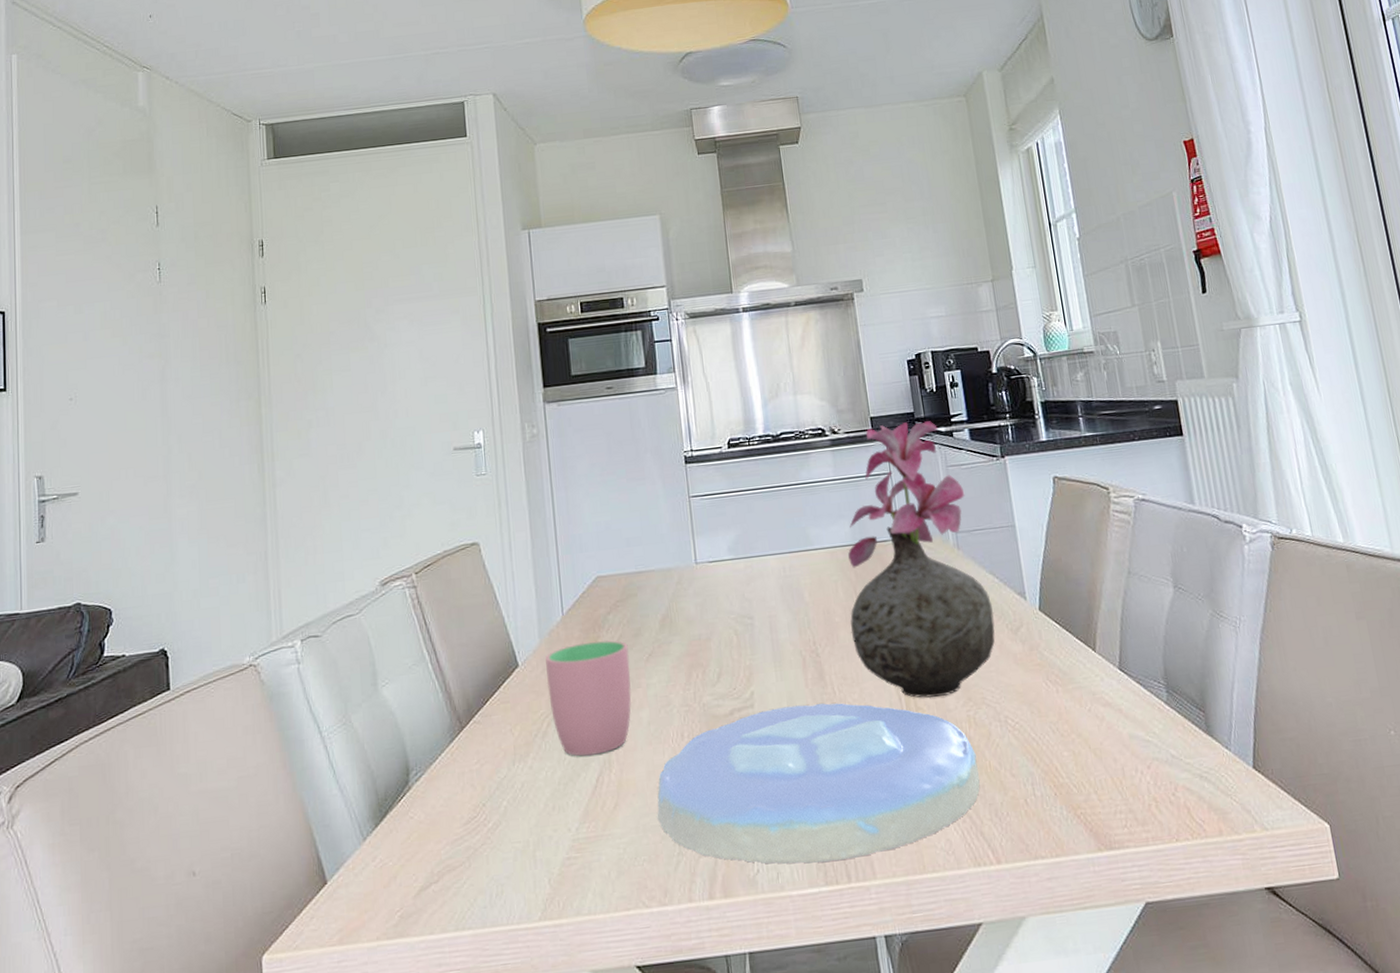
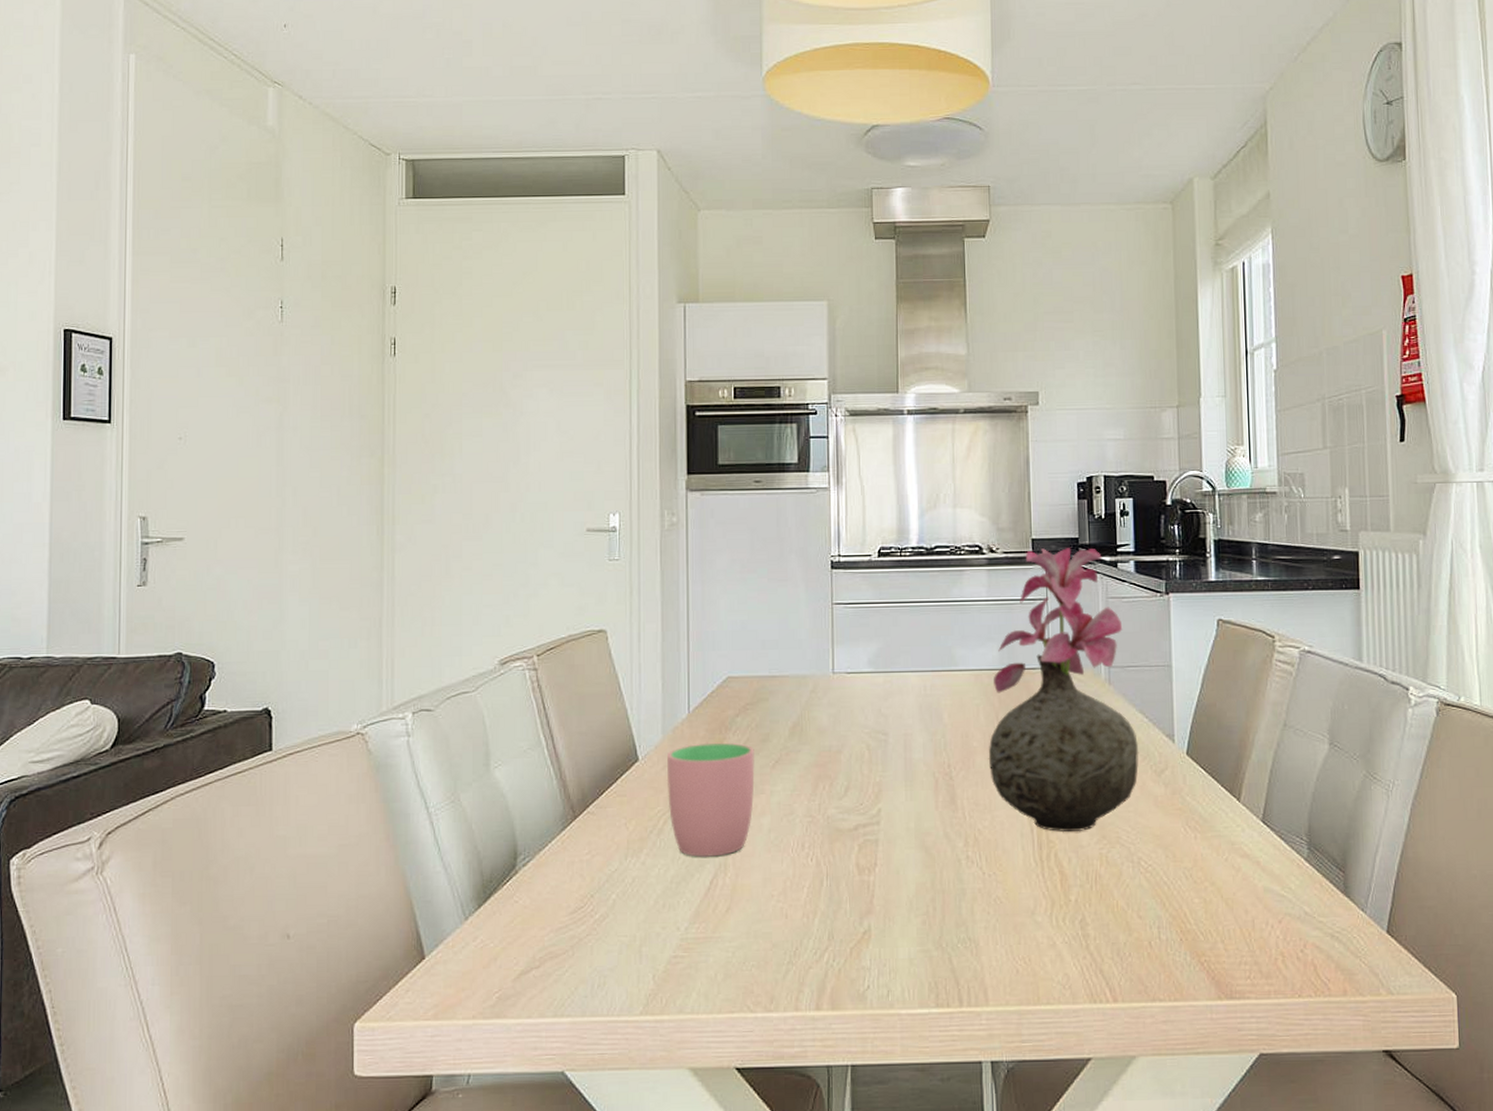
plate: present [657,703,980,864] -> none [769,827,1105,985]

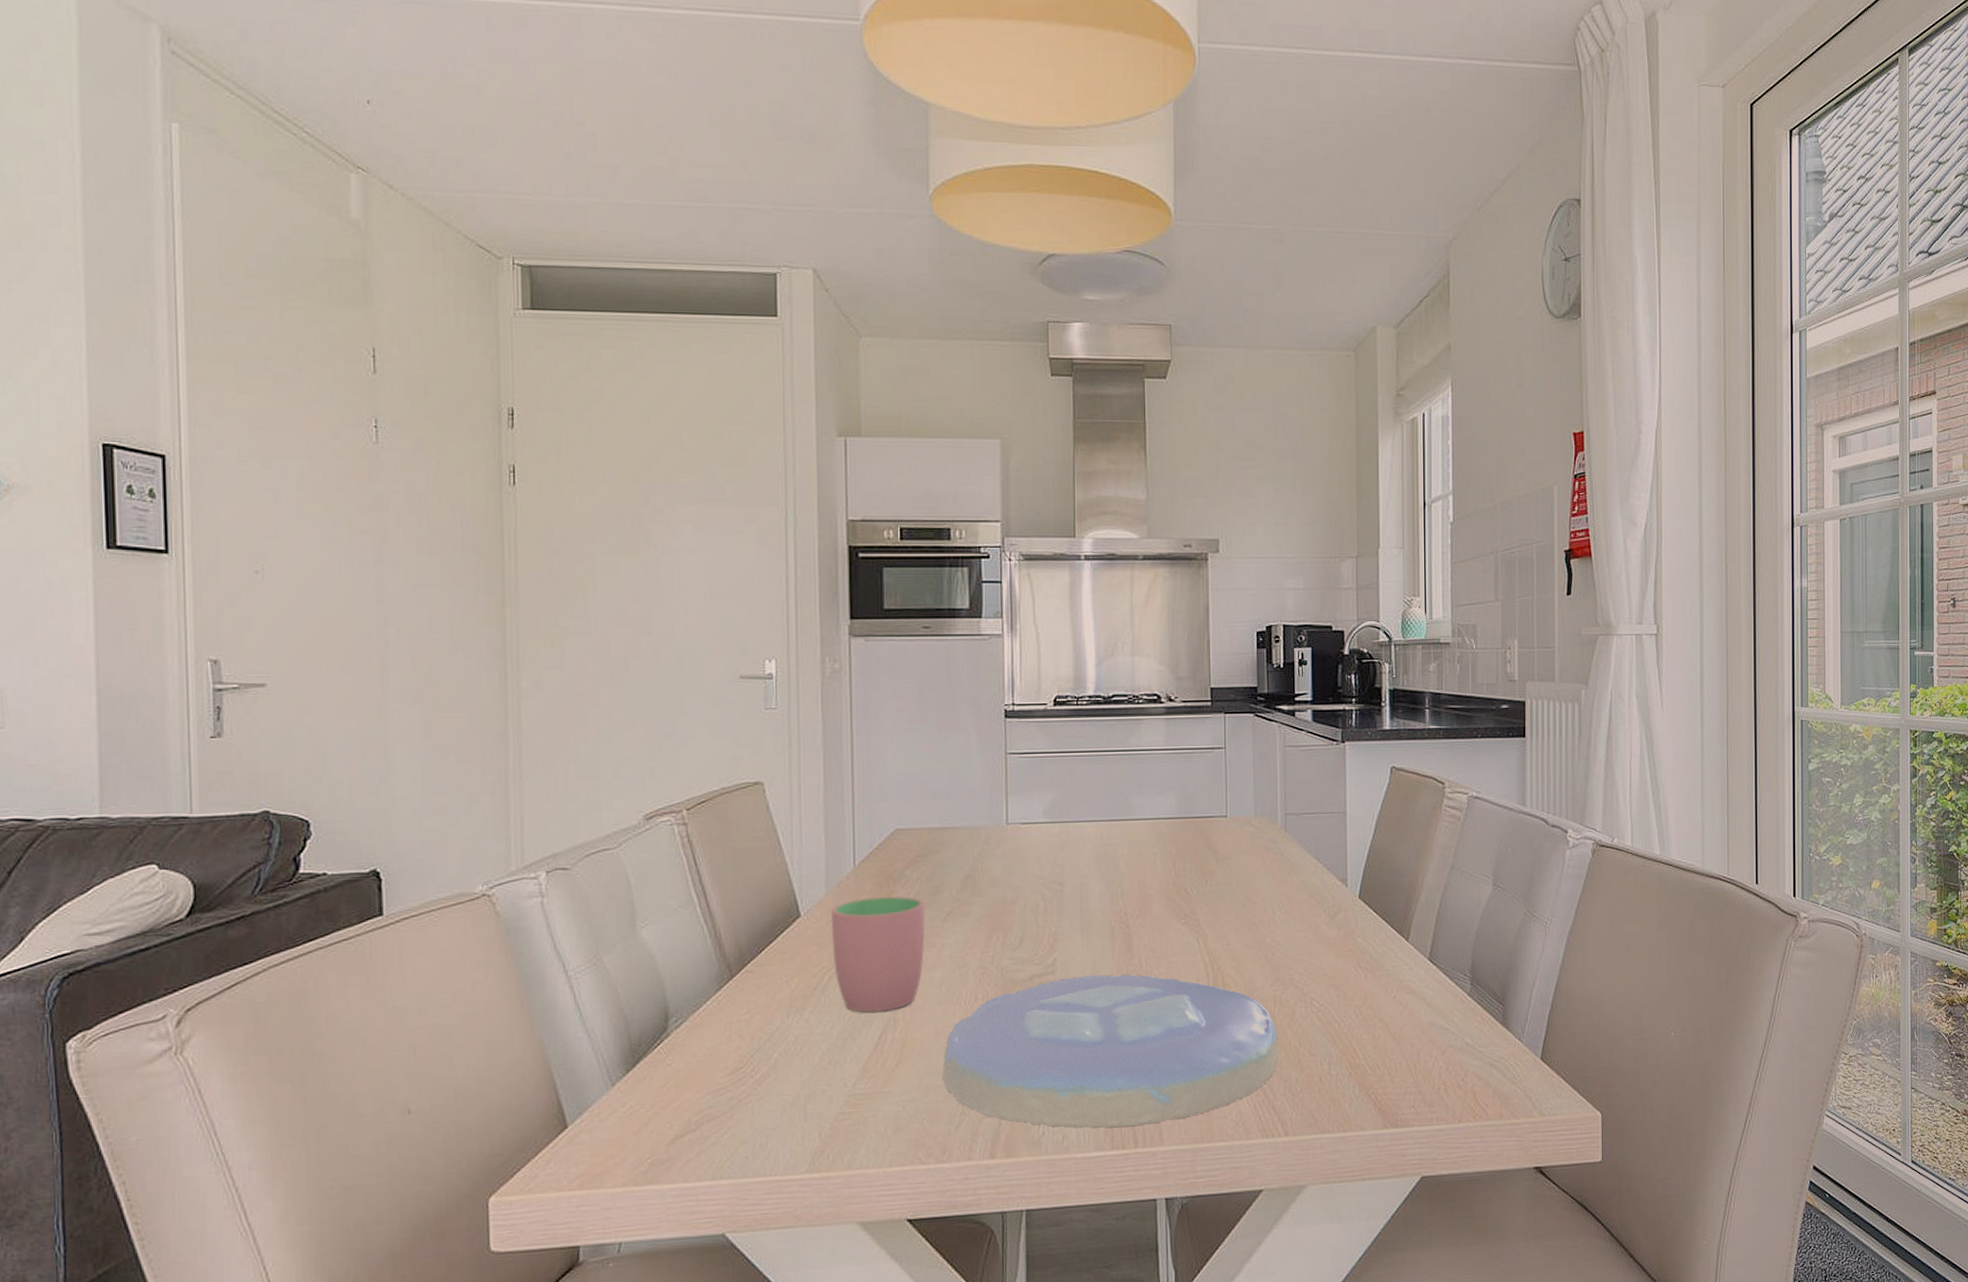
plate: none [769,827,1105,985] -> present [941,975,1278,1129]
vase: present [988,548,1139,832] -> none [1165,697,1314,976]

